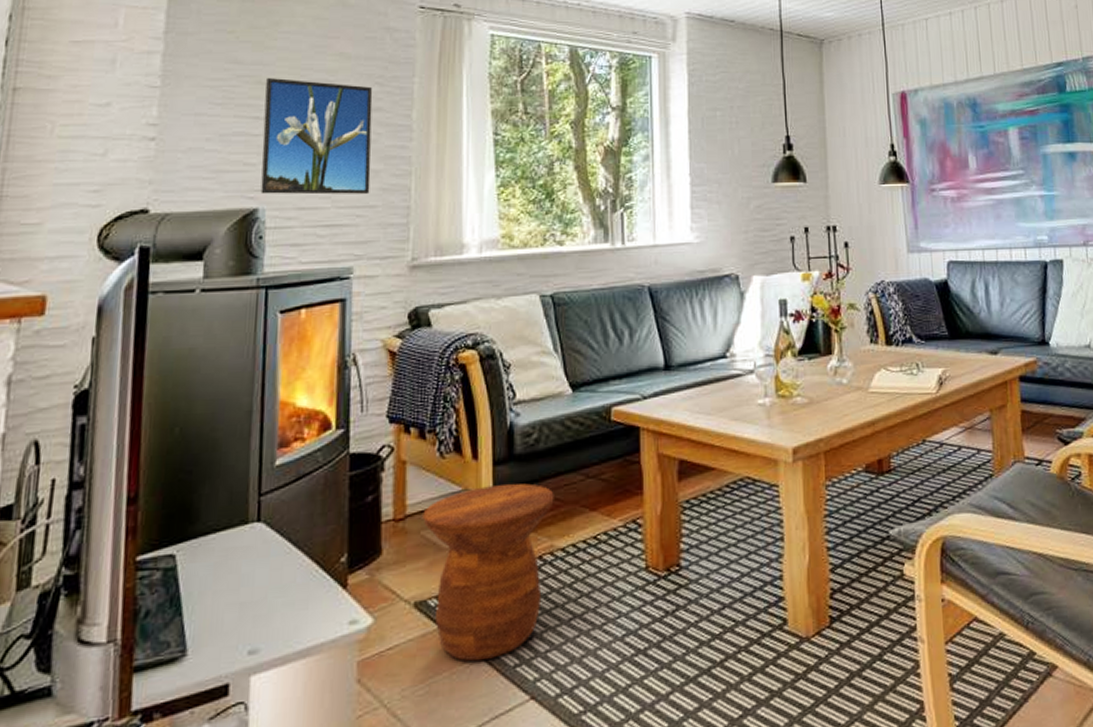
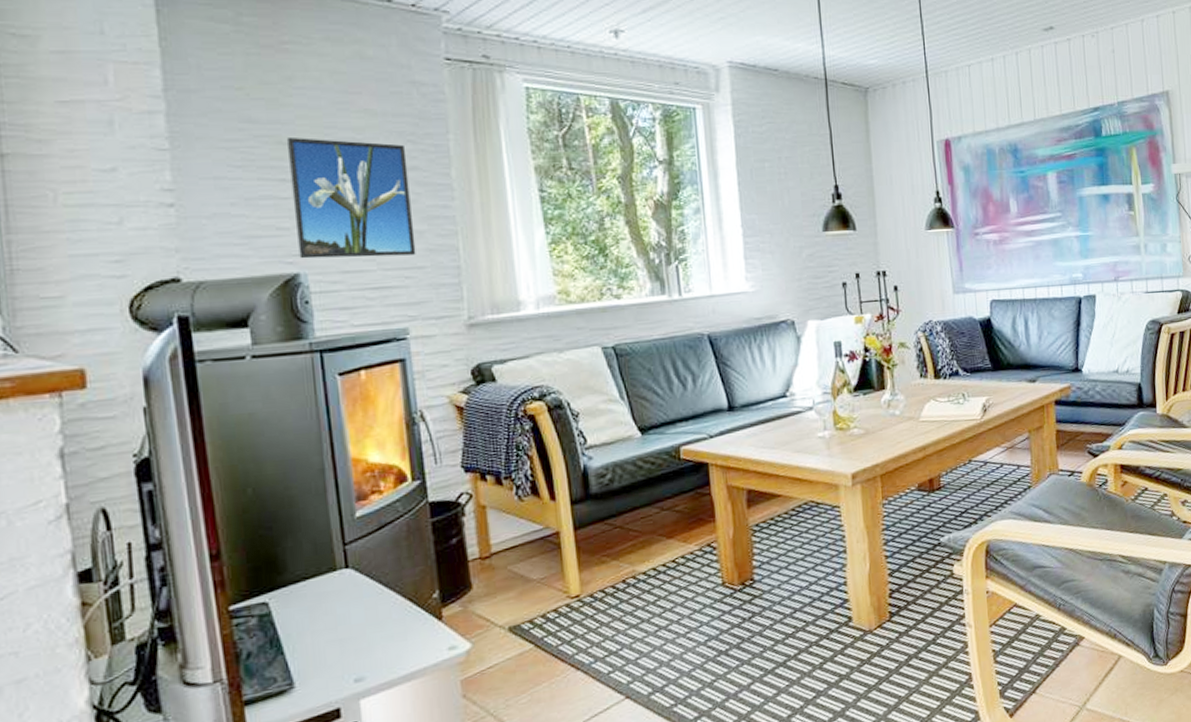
side table: present [423,483,554,662] -> none [508,518,632,673]

